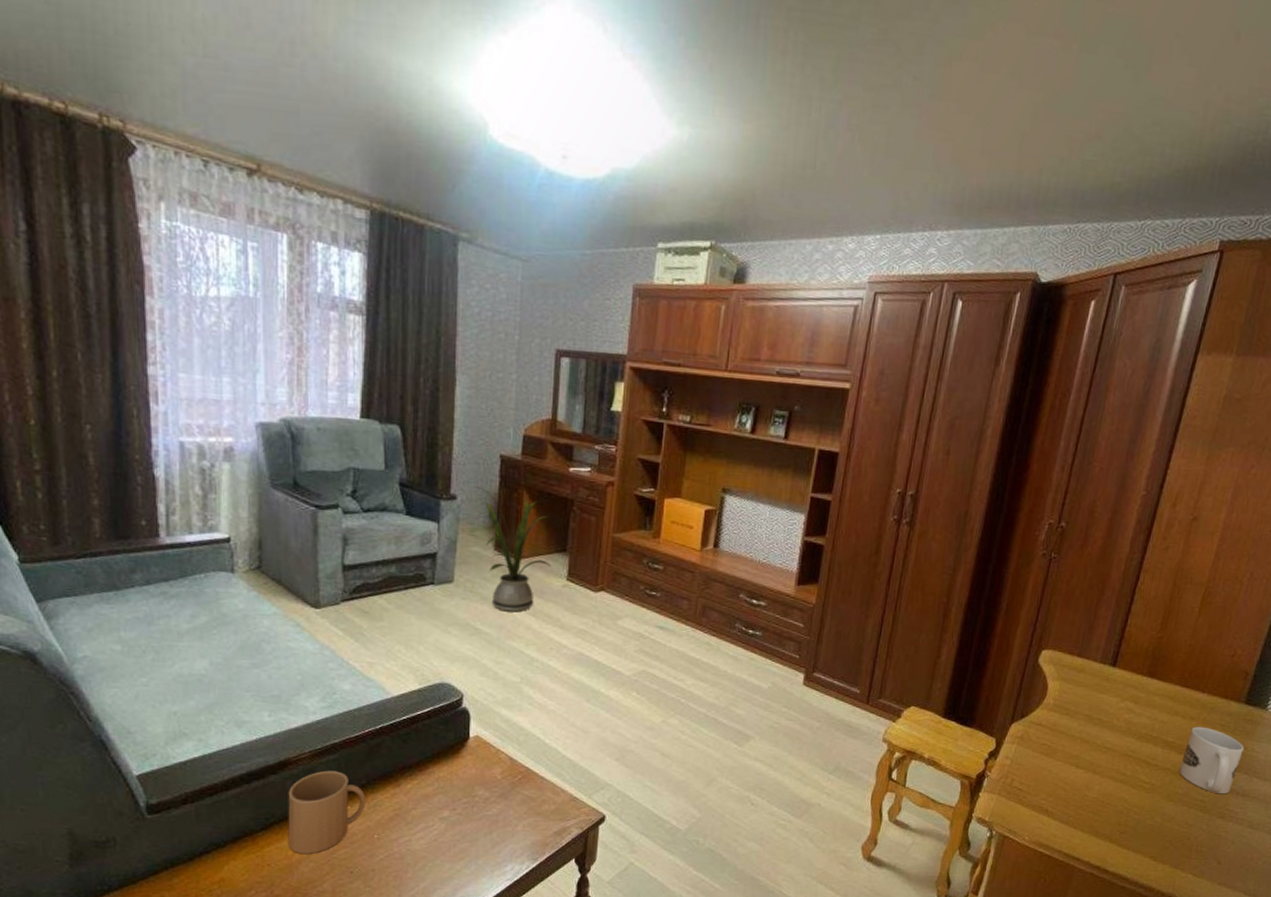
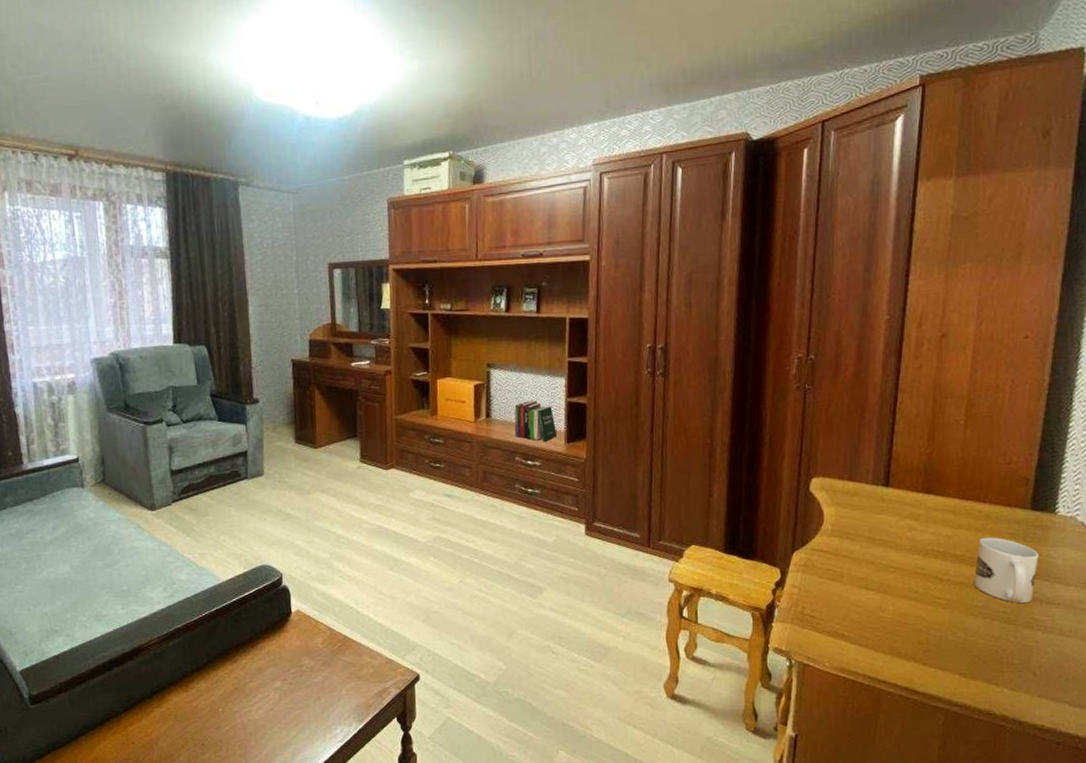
mug: present [288,770,366,854] -> none [143,653,209,730]
house plant: present [474,486,551,612] -> none [272,389,345,496]
books: none [742,534,789,582] -> present [514,400,558,443]

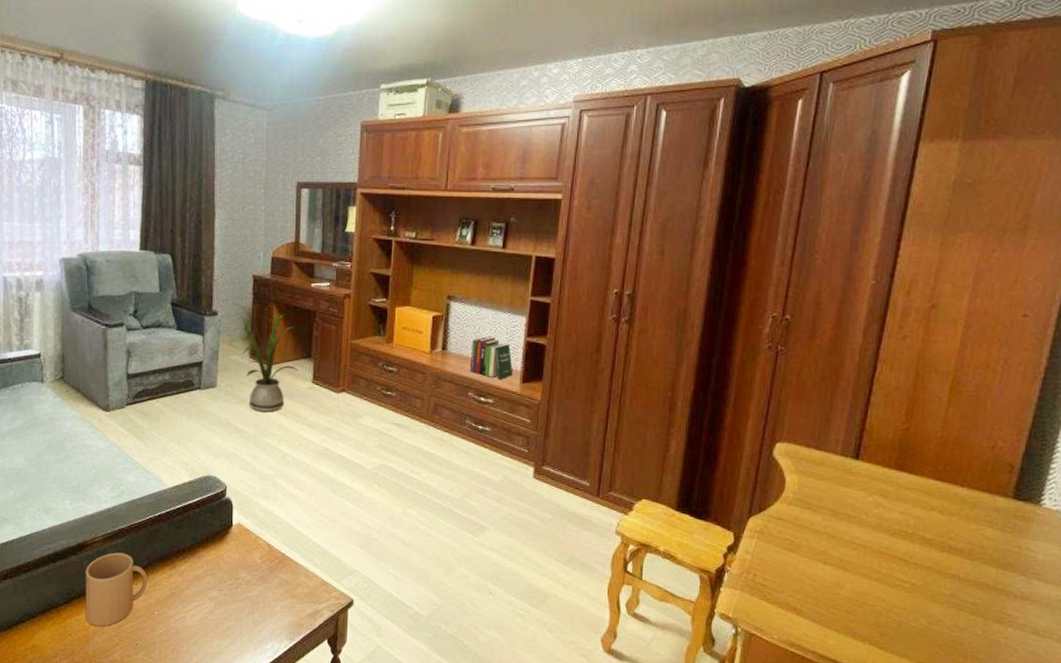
mug: none [143,653,209,730] -> present [85,552,148,626]
house plant: none [272,389,345,496] -> present [232,303,298,412]
mug: present [973,537,1039,604] -> none [942,522,1017,597]

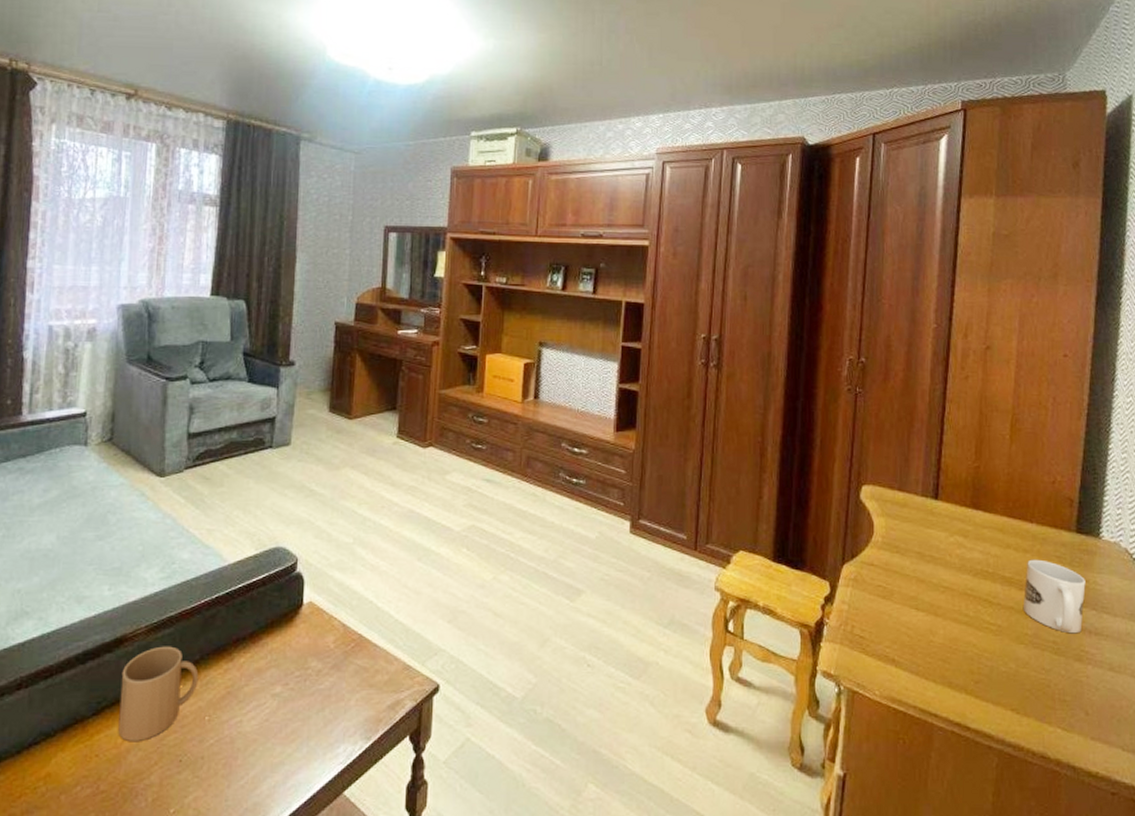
house plant: present [232,303,298,412] -> none [311,352,382,472]
books: present [469,336,513,380] -> none [562,384,607,430]
mug: none [942,522,1017,597] -> present [1023,559,1086,634]

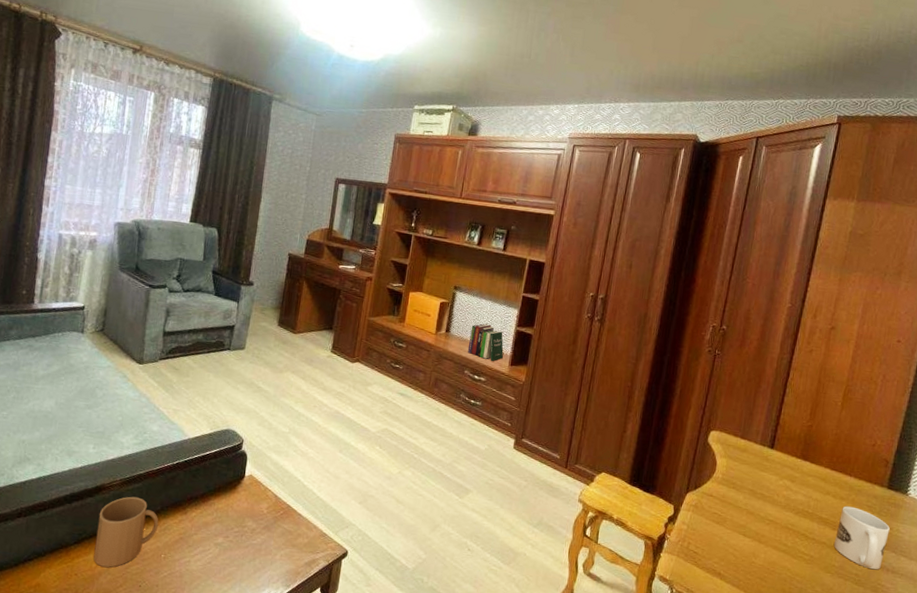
books: none [562,384,607,430] -> present [467,323,504,362]

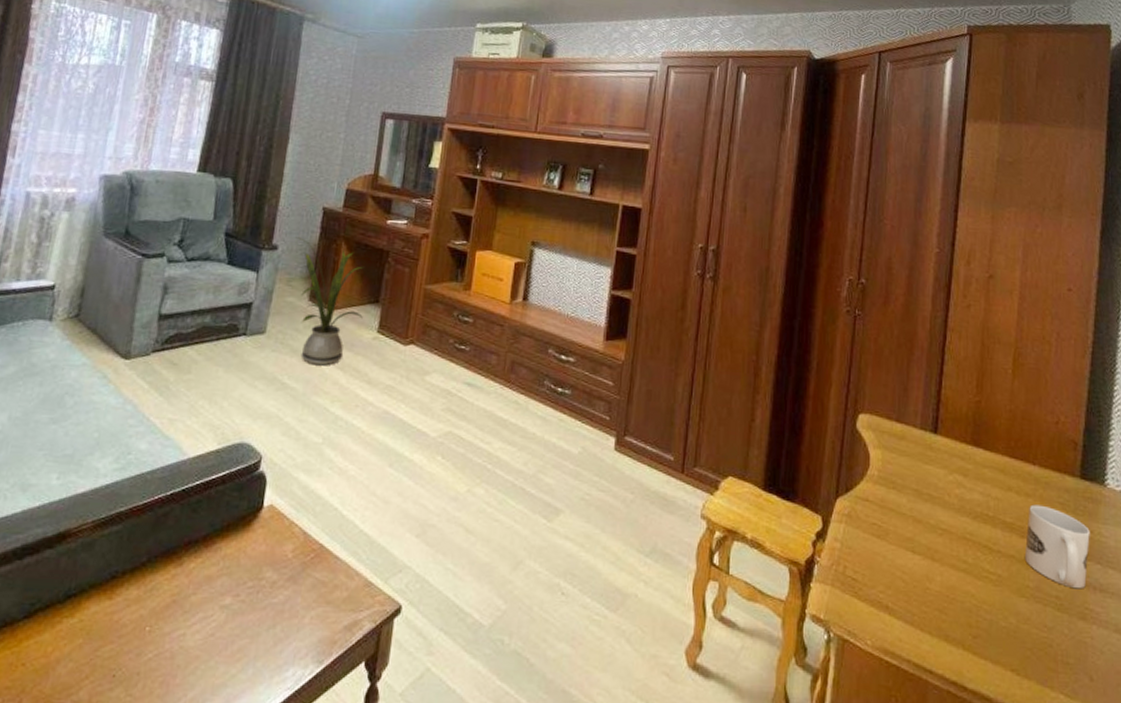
mug: present [93,496,159,568] -> none [49,544,144,651]
house plant: none [267,276,321,376] -> present [295,237,364,366]
books: present [467,323,504,362] -> none [551,287,597,337]

